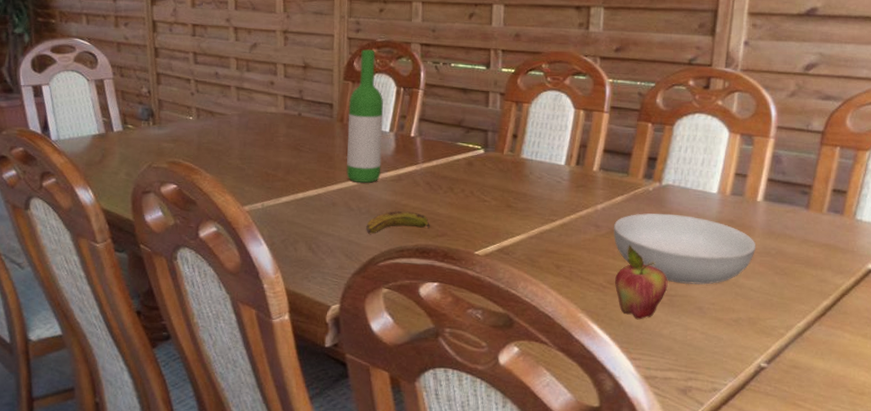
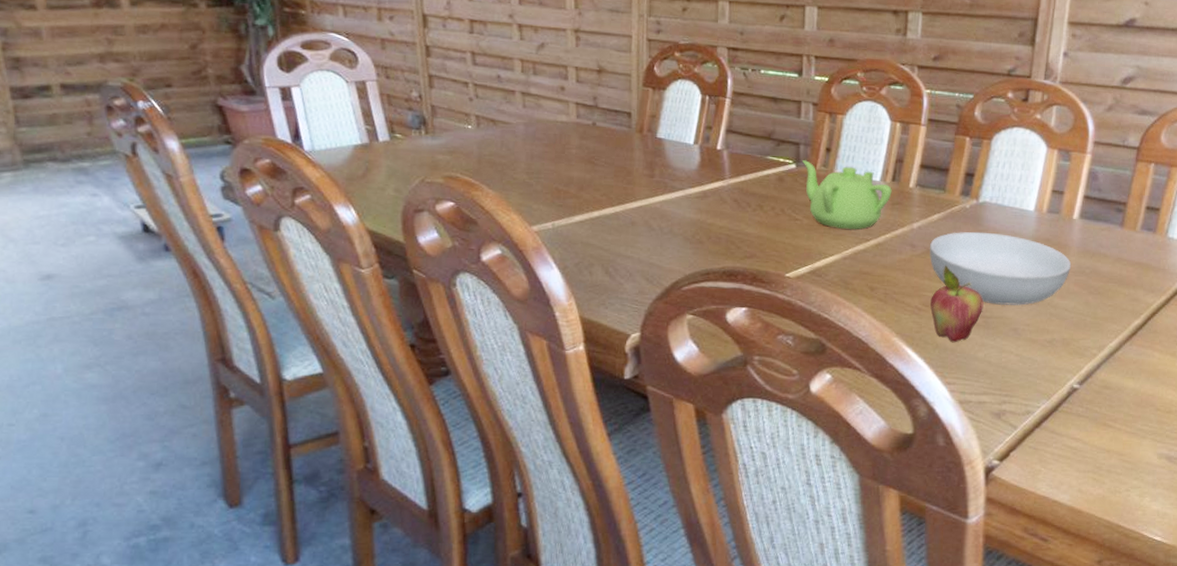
wine bottle: present [346,49,384,183] -> none [646,52,687,200]
banana: present [366,211,431,234] -> none [668,230,739,256]
teapot: none [491,146,576,211] -> present [803,160,892,230]

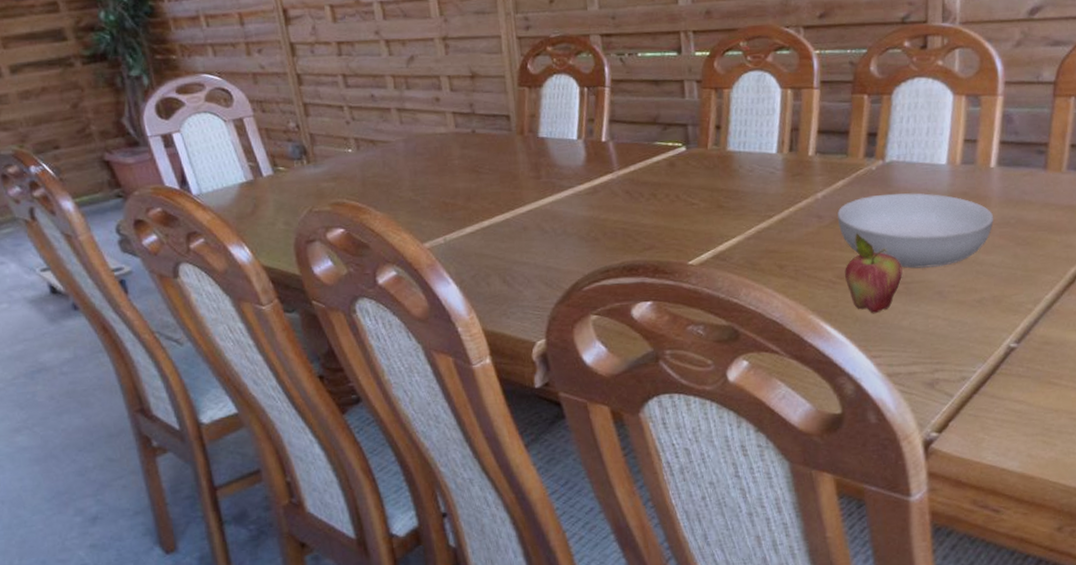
teapot: present [803,160,892,230] -> none [692,141,791,209]

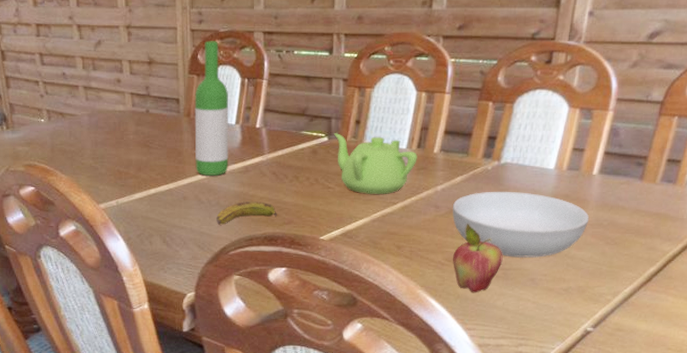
wine bottle: none [527,47,574,201] -> present [194,41,229,176]
banana: none [564,226,636,257] -> present [216,201,278,225]
teapot: none [692,141,791,209] -> present [334,133,417,195]

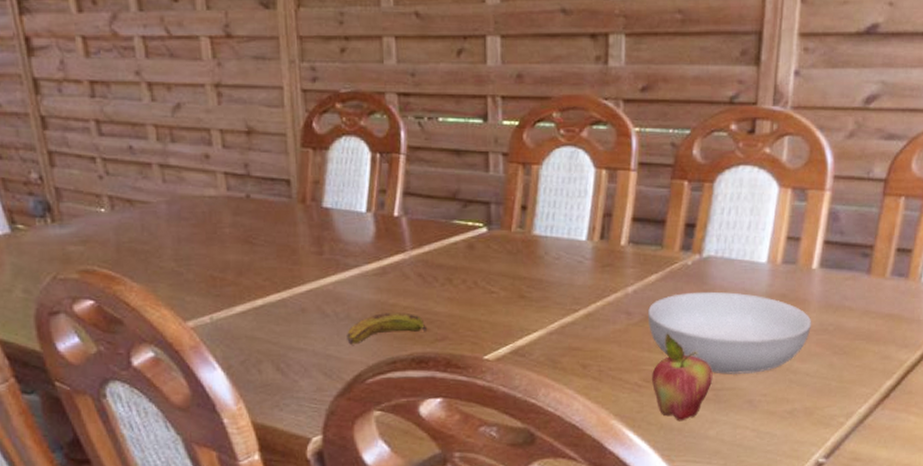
wine bottle: present [194,41,229,176] -> none [311,104,360,280]
teapot: present [334,133,417,195] -> none [495,222,601,301]

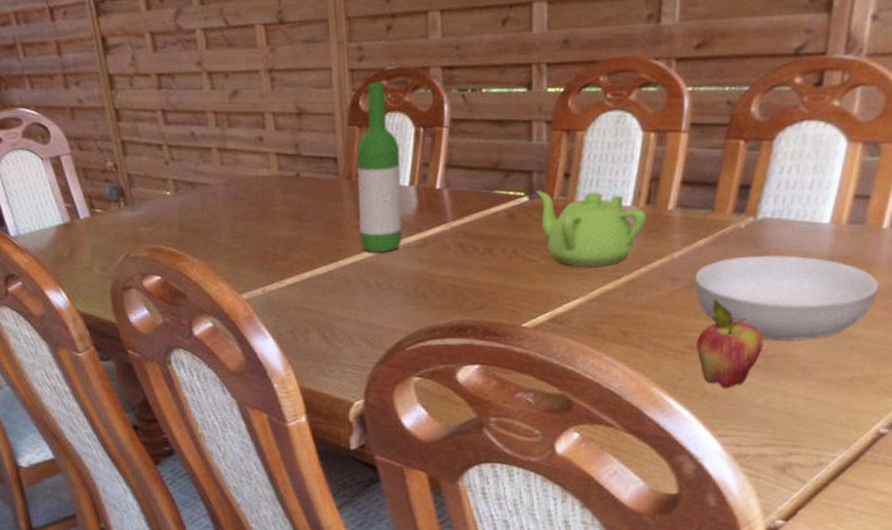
wine bottle: none [311,104,360,280] -> present [356,82,402,253]
banana: present [347,312,428,345] -> none [388,282,467,314]
teapot: none [495,222,601,301] -> present [537,190,646,268]

